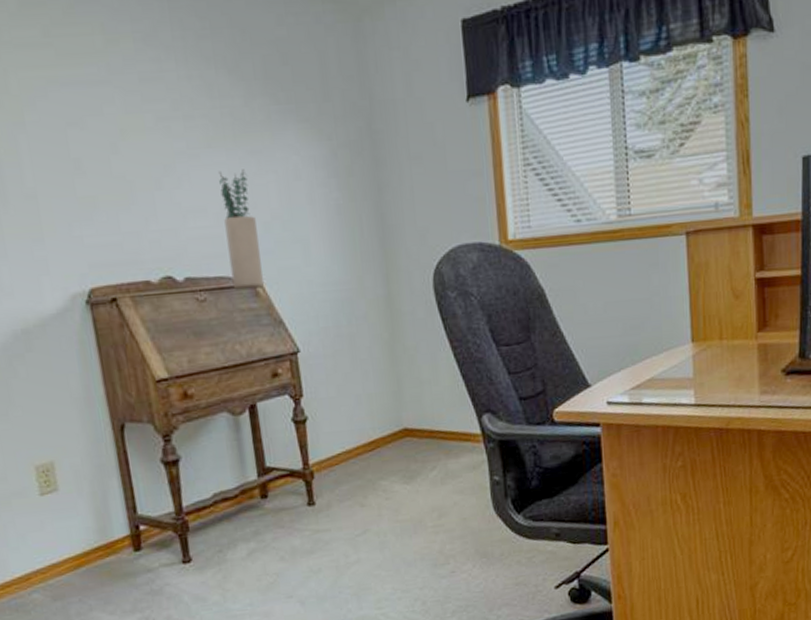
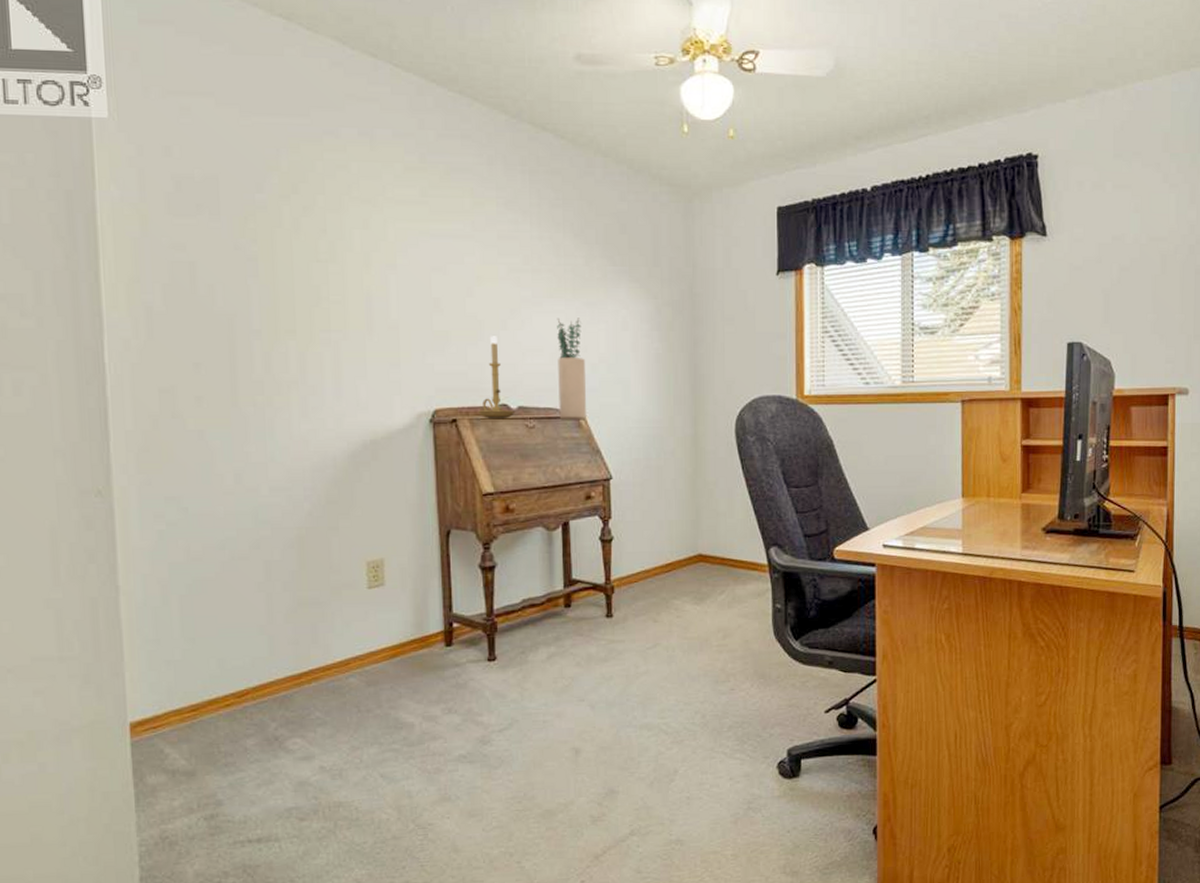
candle holder: none [139,198,183,296] -> present [477,336,516,420]

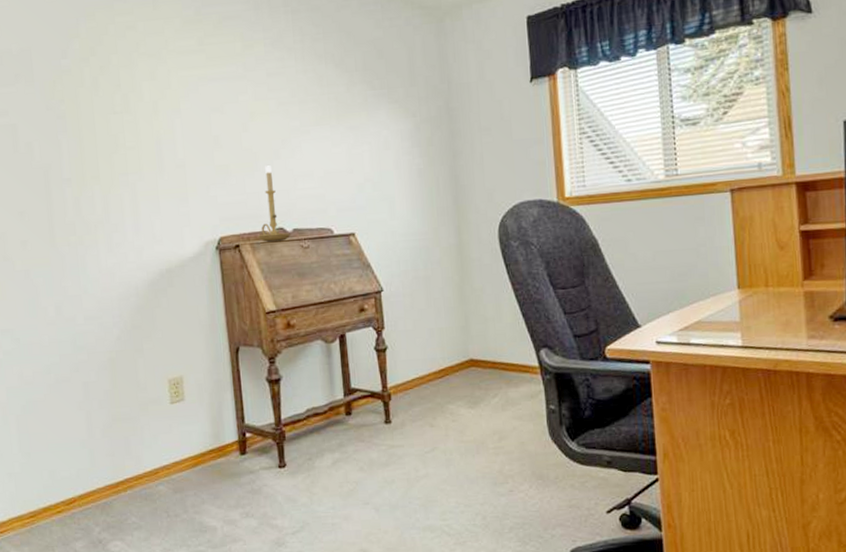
vase: present [557,317,586,420] -> none [324,141,356,239]

